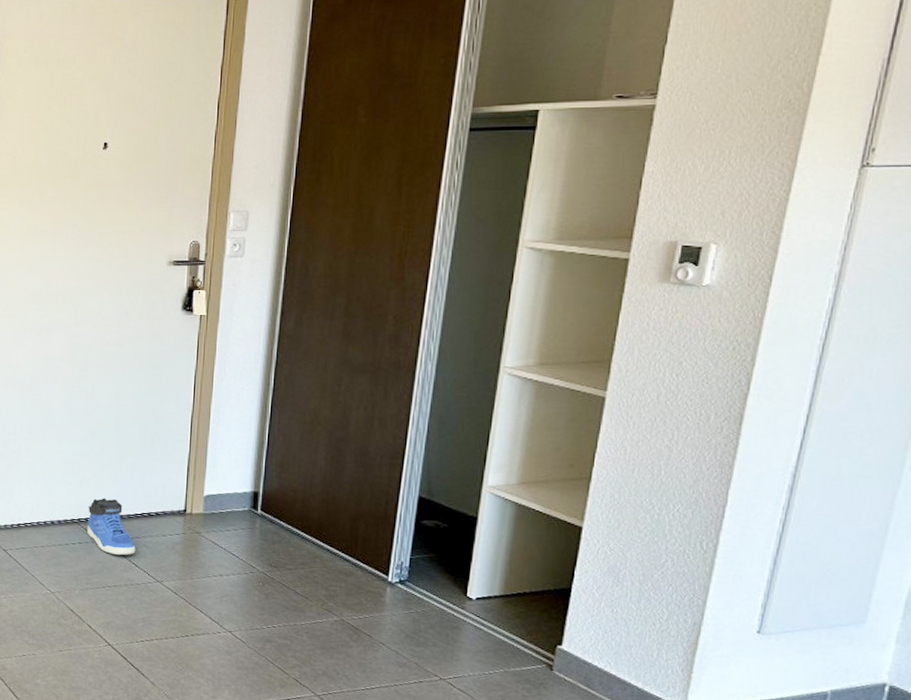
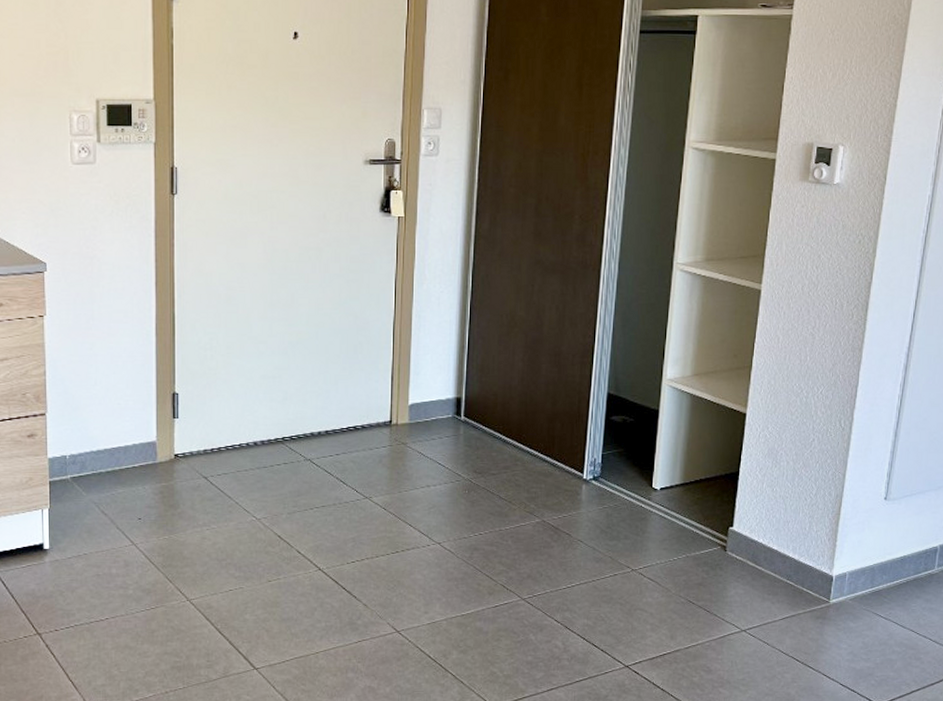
sneaker: present [87,498,136,556] -> none [292,413,343,474]

